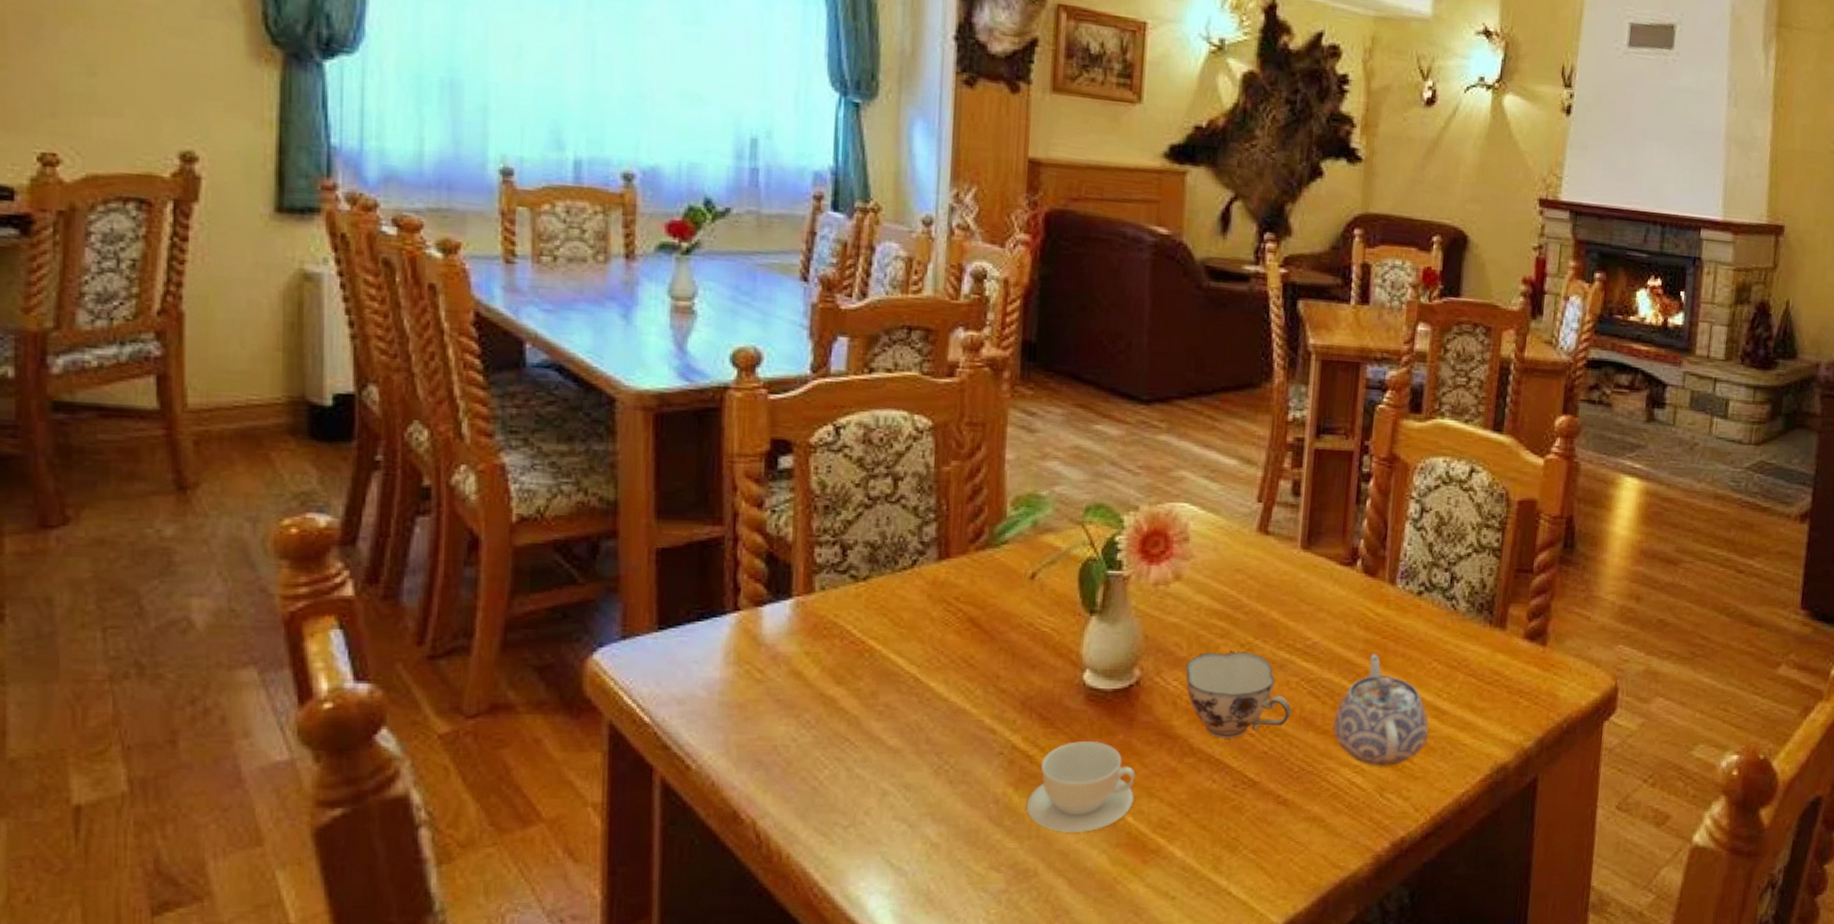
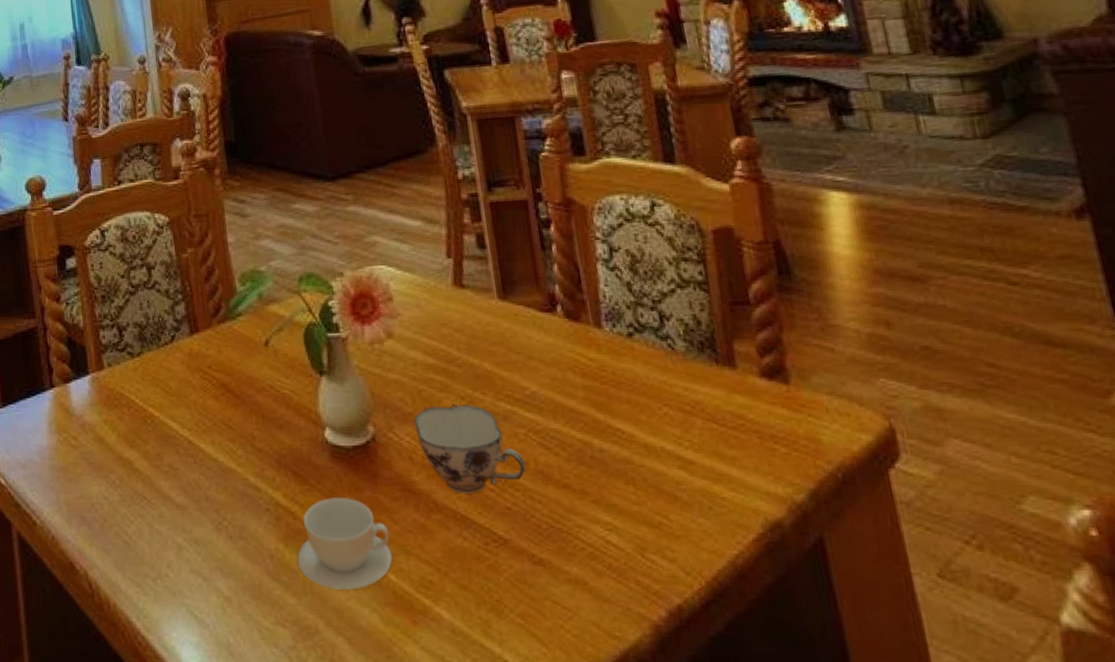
teapot: present [1333,653,1429,767] -> none [571,401,680,524]

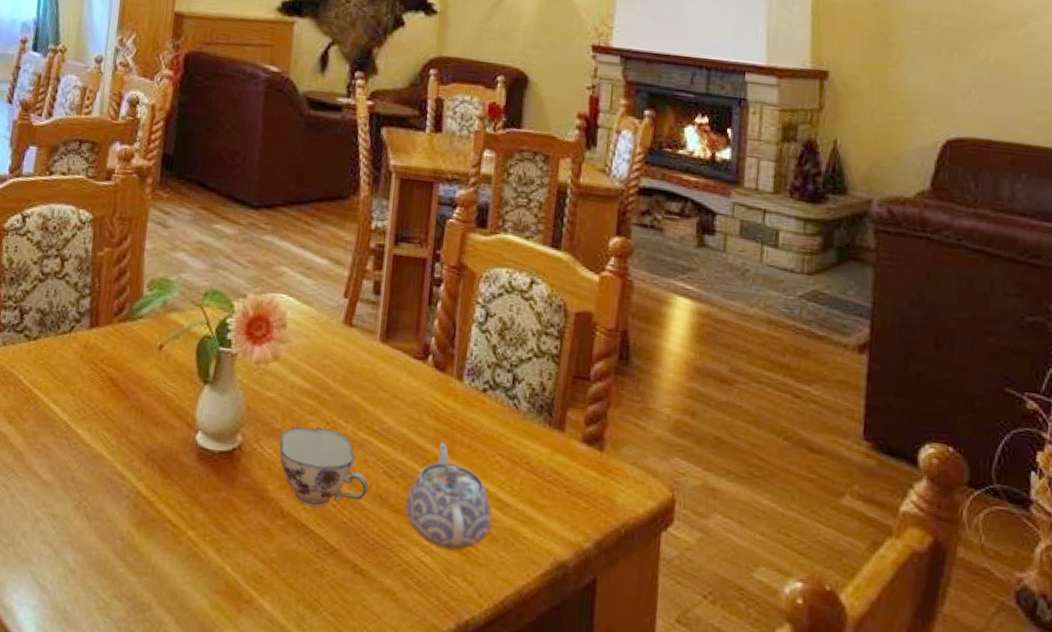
teacup: present [297,498,393,590] -> none [145,493,235,576]
teapot: none [571,401,680,524] -> present [405,442,493,550]

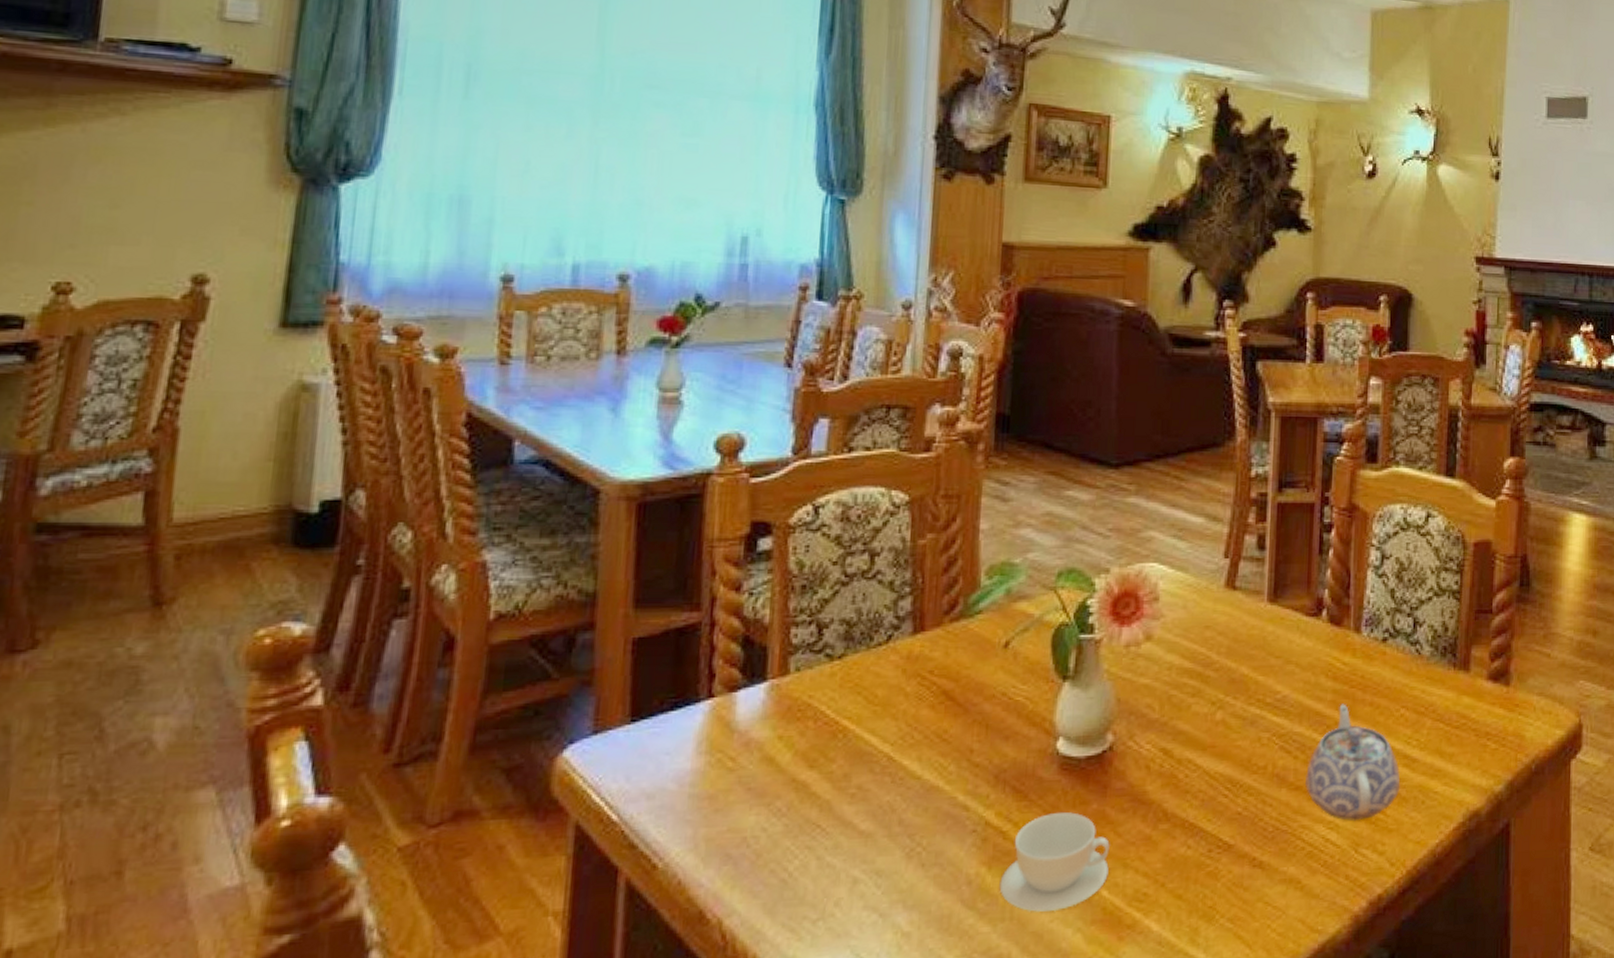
teacup: none [145,493,235,576] -> present [999,812,1110,912]
teacup: present [279,425,369,507] -> none [1158,709,1265,802]

